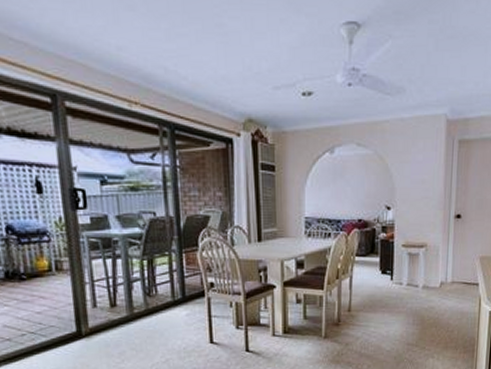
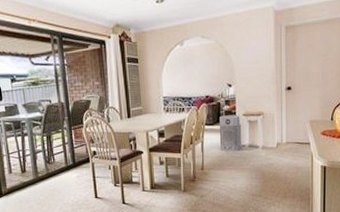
air purifier: none [372,245,400,290] -> present [219,114,242,152]

